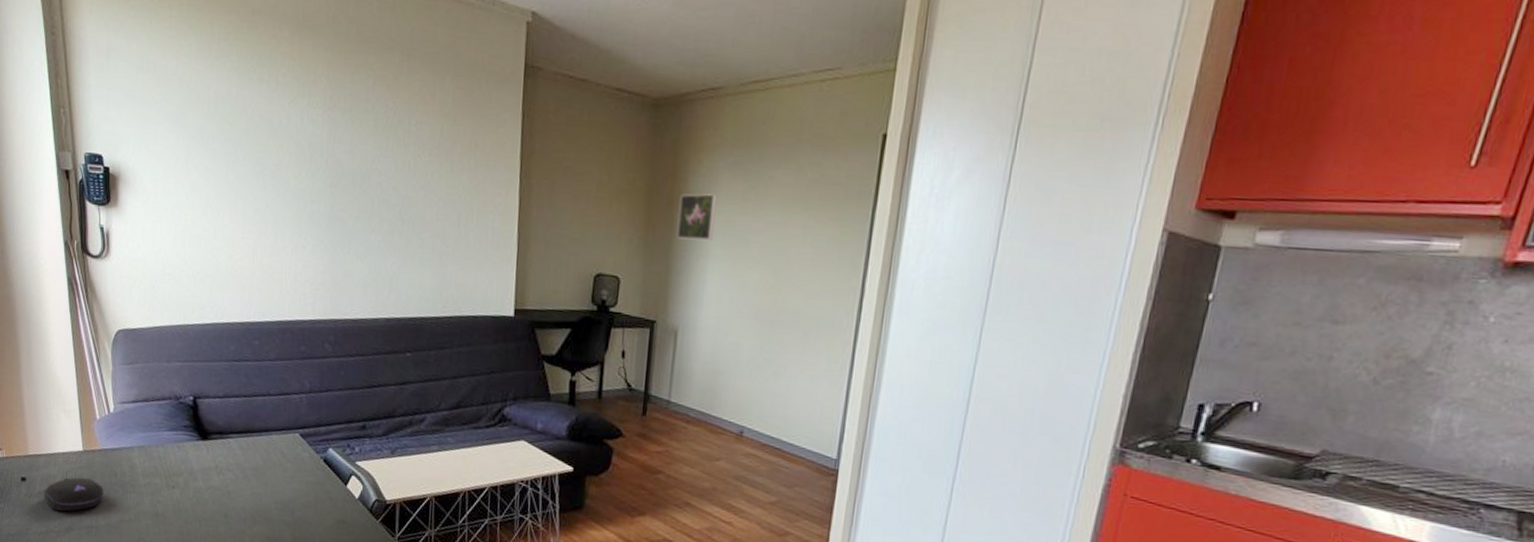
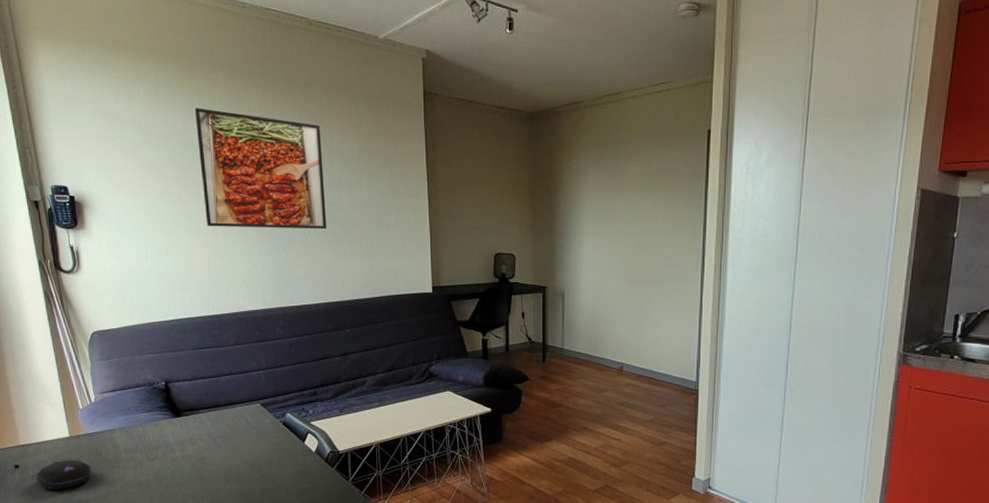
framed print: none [252,70,397,228] -> present [194,108,327,229]
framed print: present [676,193,717,241] -> none [556,184,585,221]

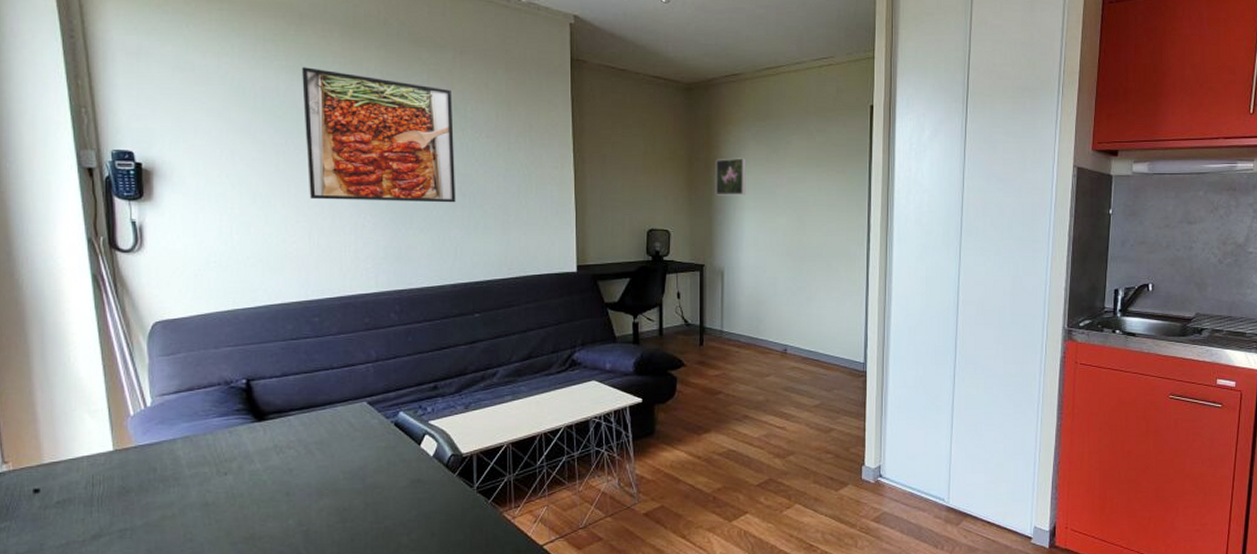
computer mouse: present [35,460,91,490] -> none [62,479,140,519]
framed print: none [556,184,585,221] -> present [715,158,746,196]

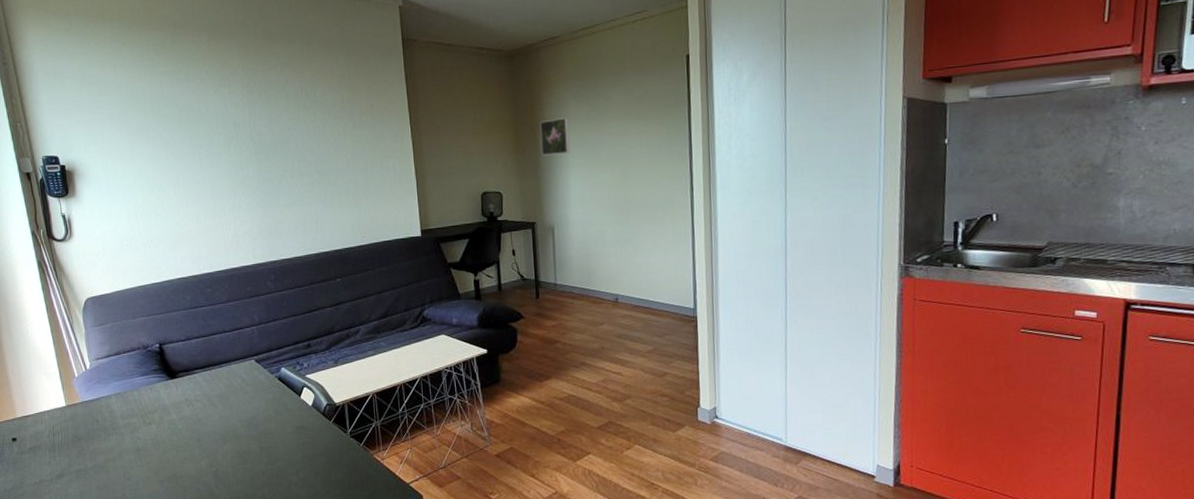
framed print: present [301,67,456,203] -> none [179,70,314,186]

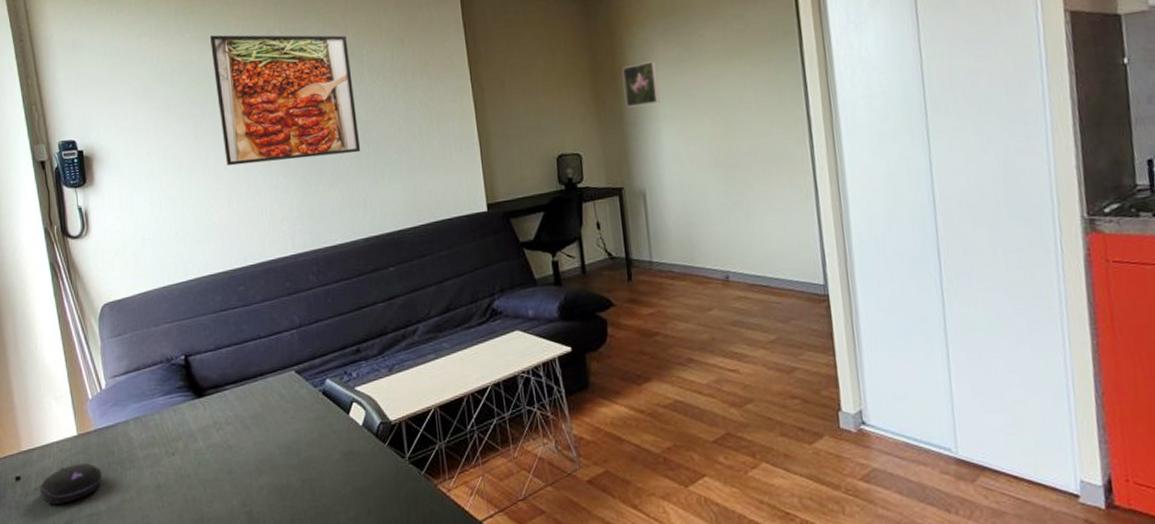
computer mouse: none [33,429,89,462] -> present [39,463,102,505]
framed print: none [179,70,314,186] -> present [209,35,361,166]

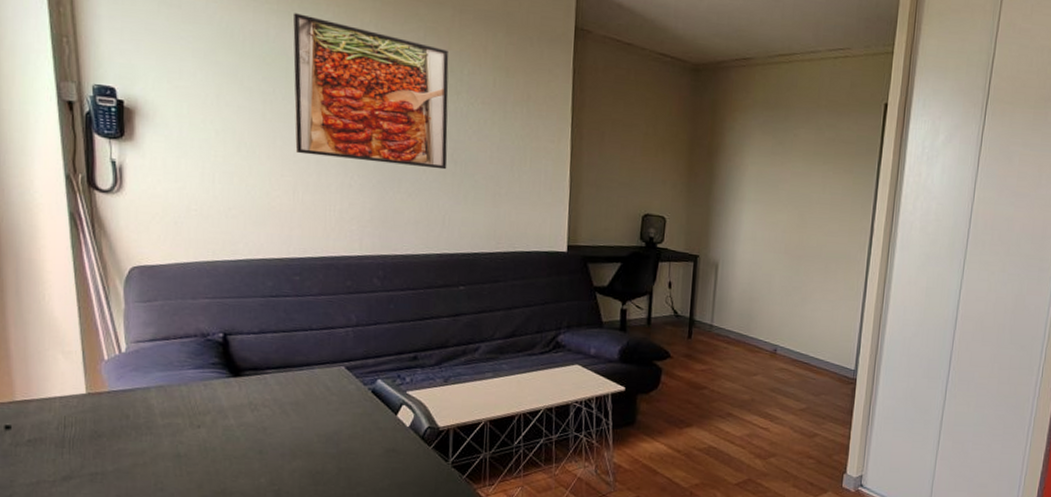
computer mouse: present [39,463,102,505] -> none [34,422,112,459]
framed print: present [623,61,660,108] -> none [715,146,750,187]

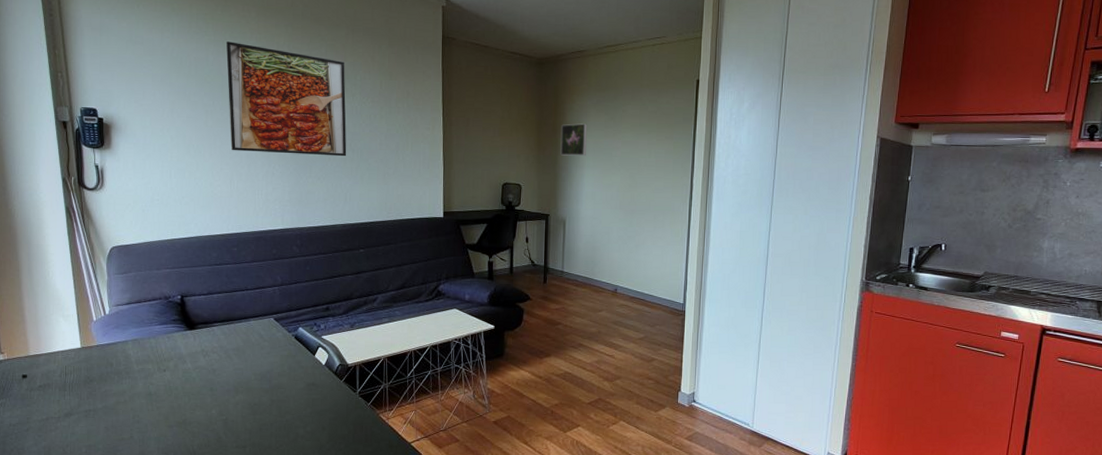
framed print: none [715,146,750,187] -> present [560,123,587,156]

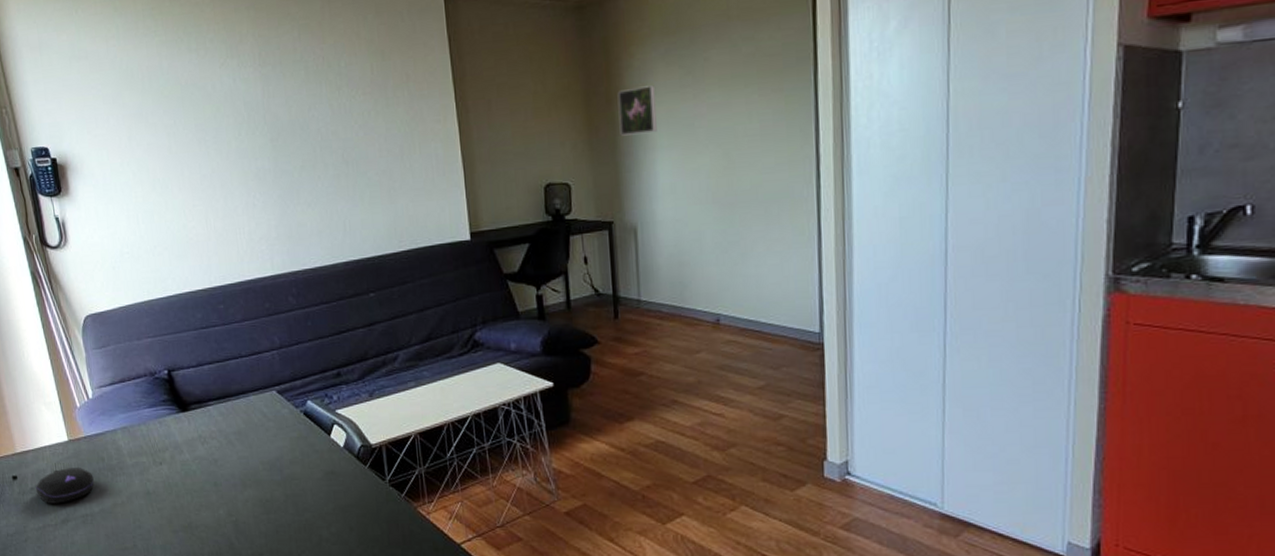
computer mouse: none [43,370,101,400] -> present [35,468,94,504]
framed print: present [225,41,347,157] -> none [179,39,340,181]

